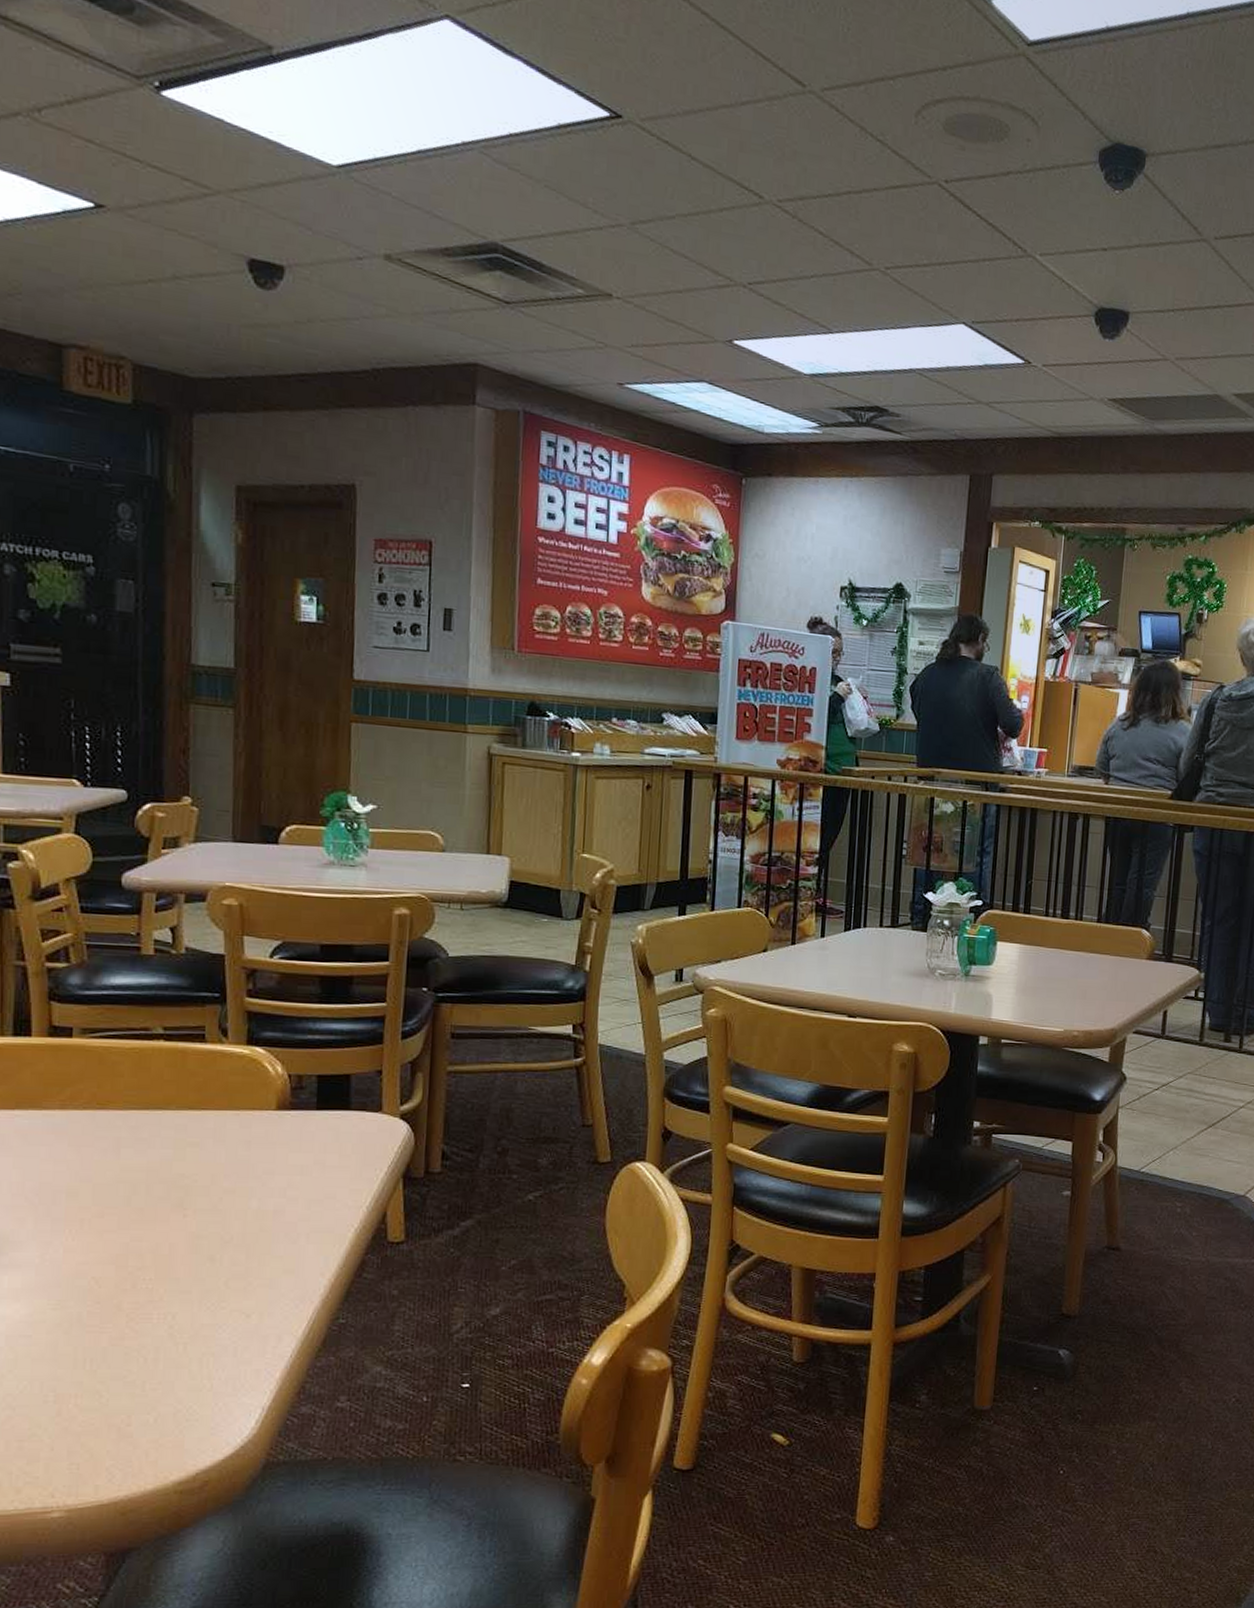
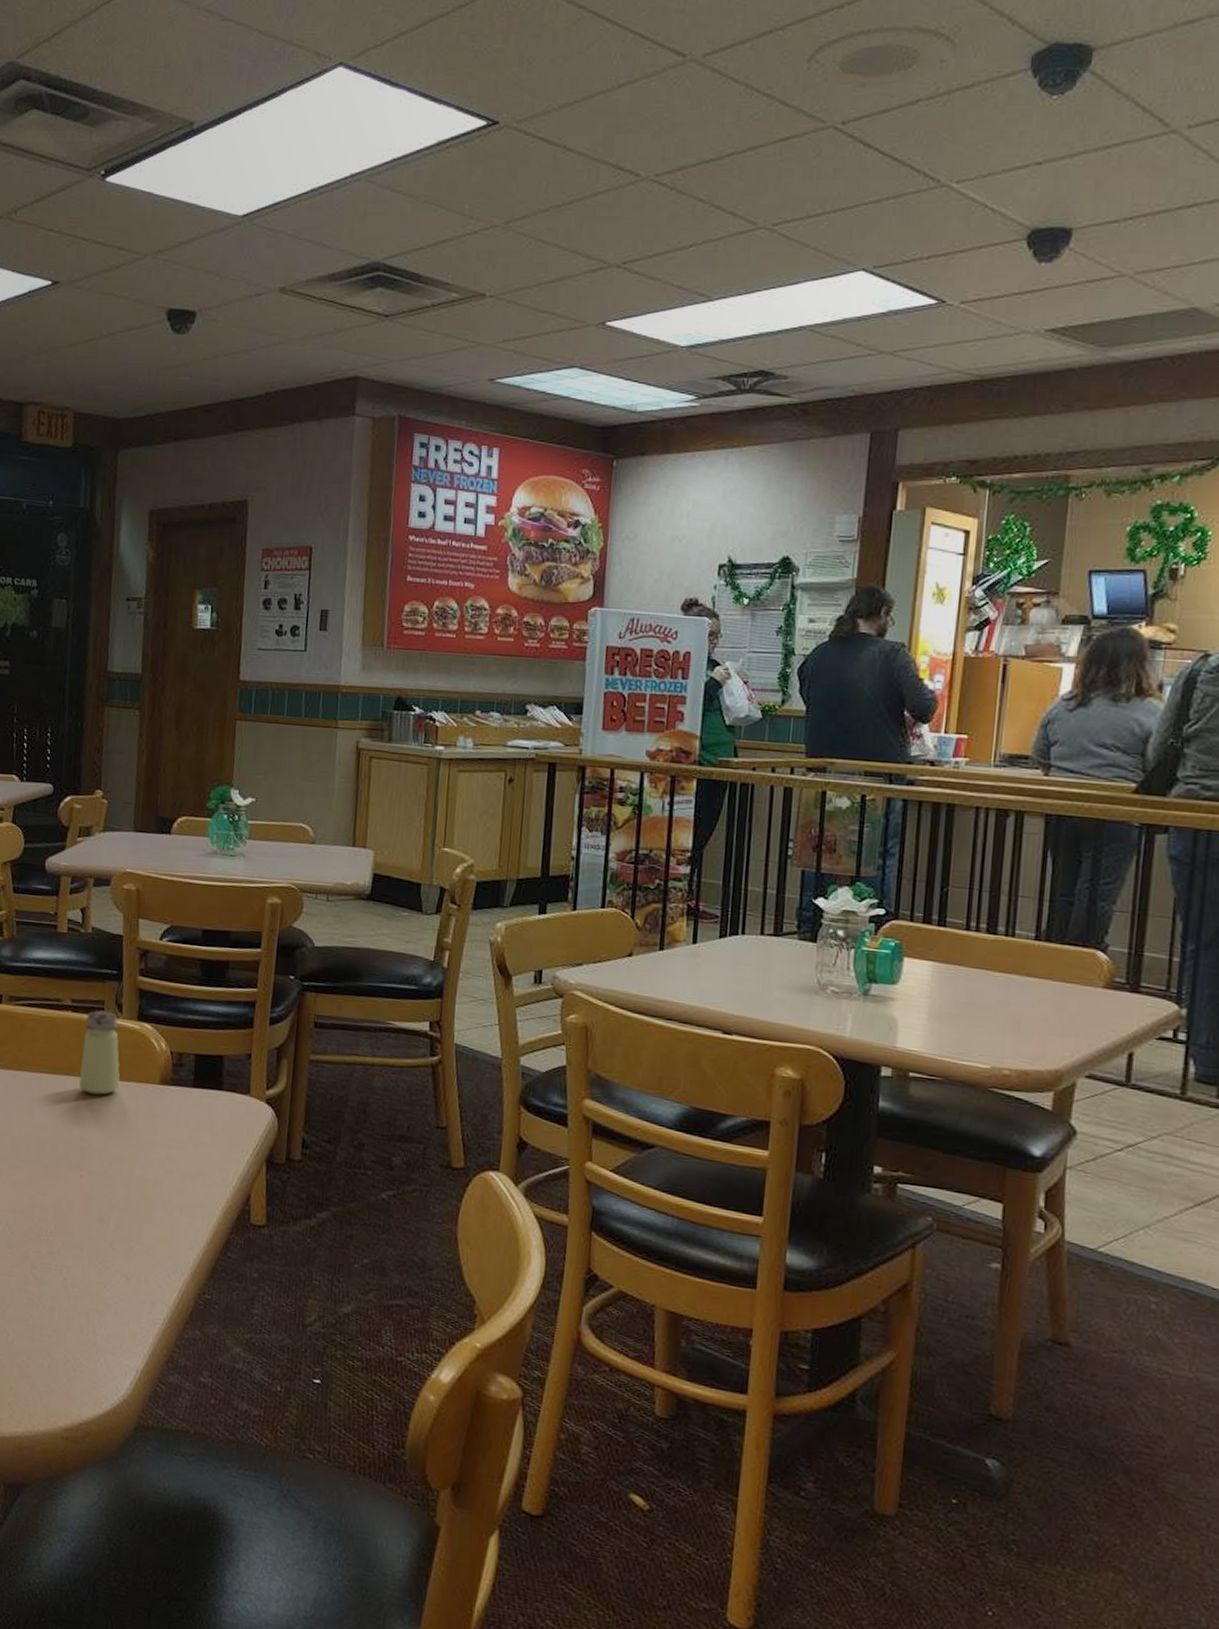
saltshaker: none [178,1037,229,1127] -> present [79,1010,120,1095]

